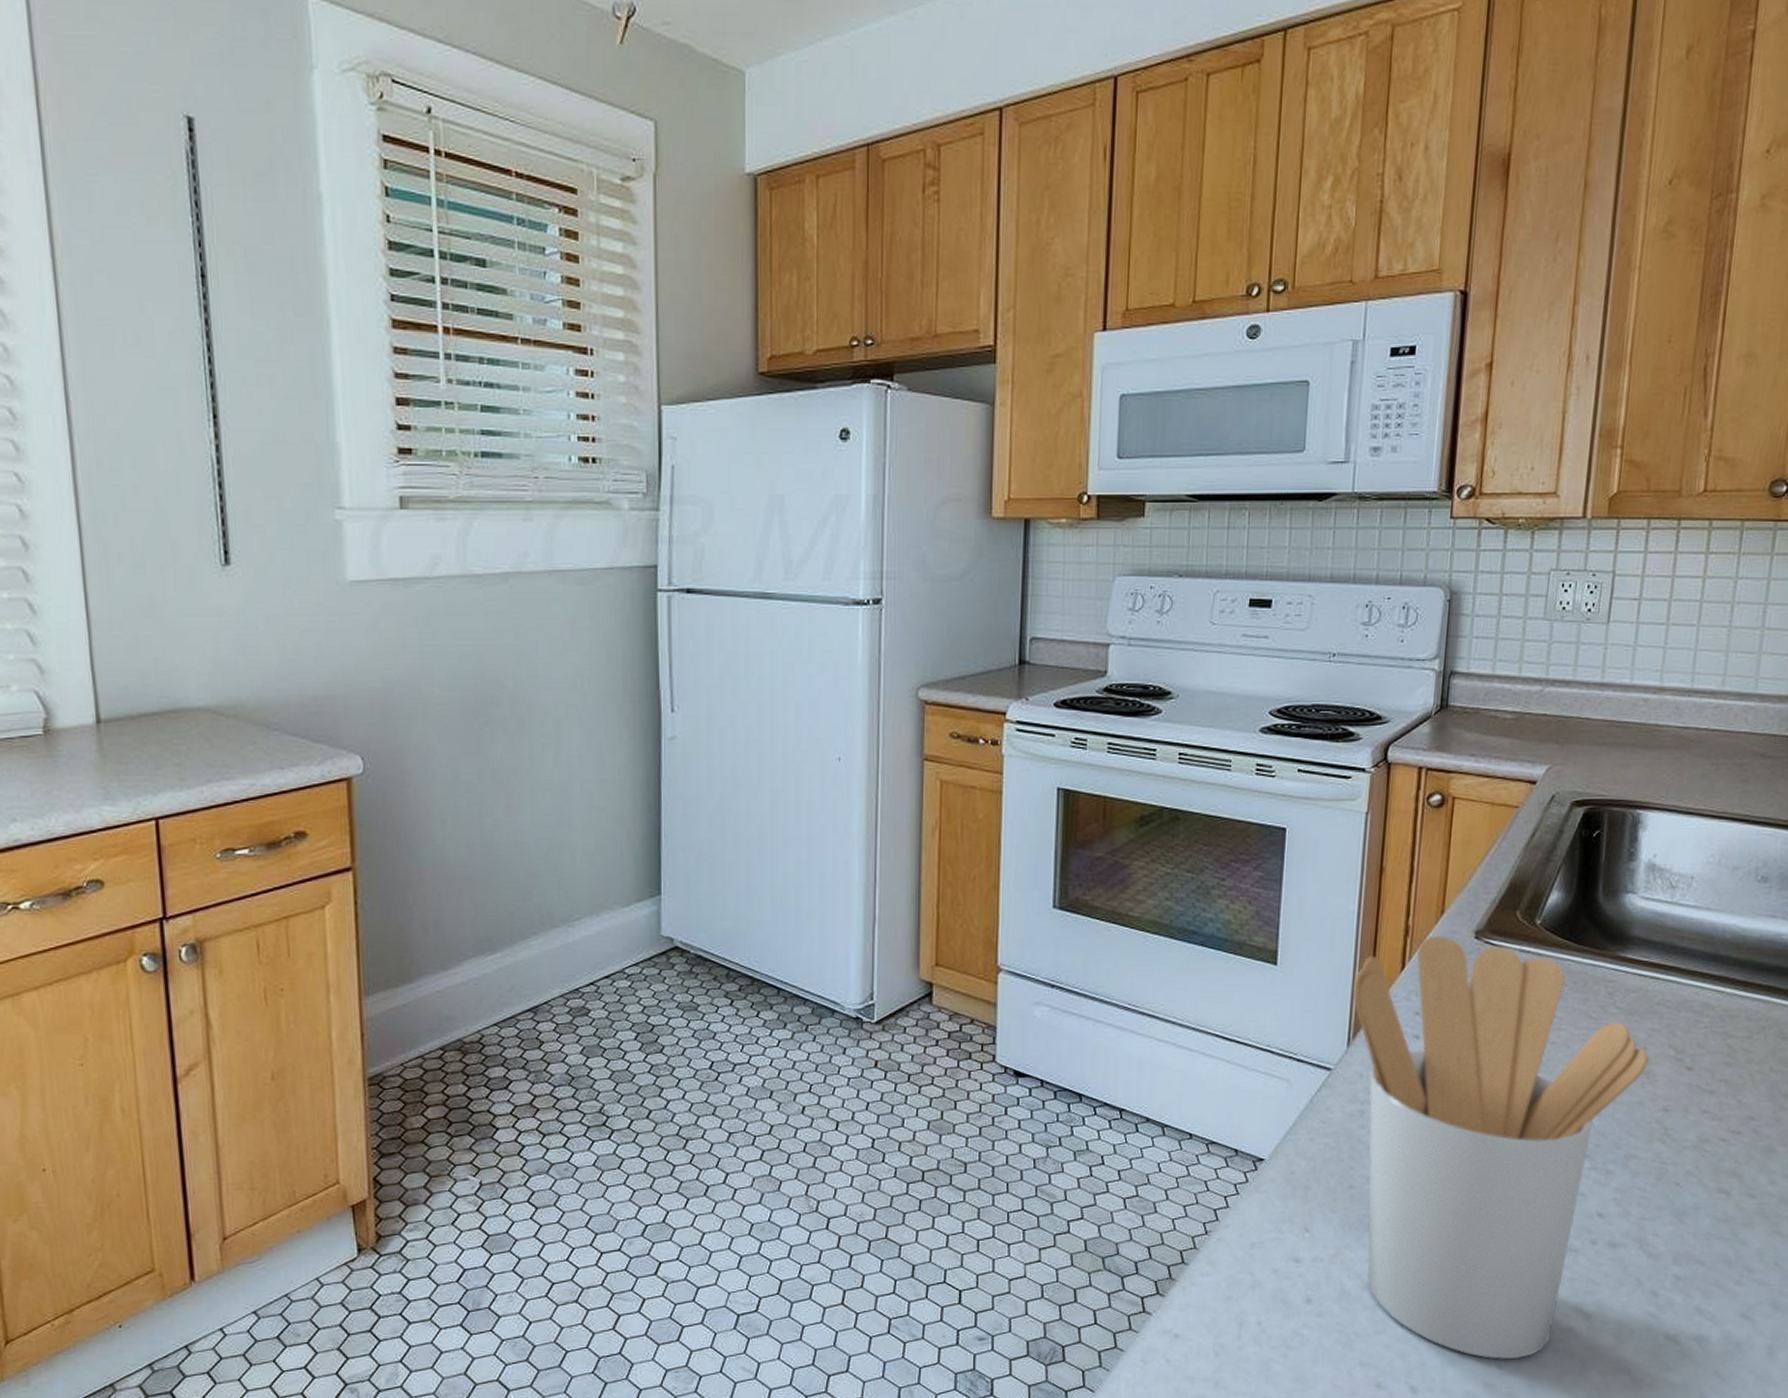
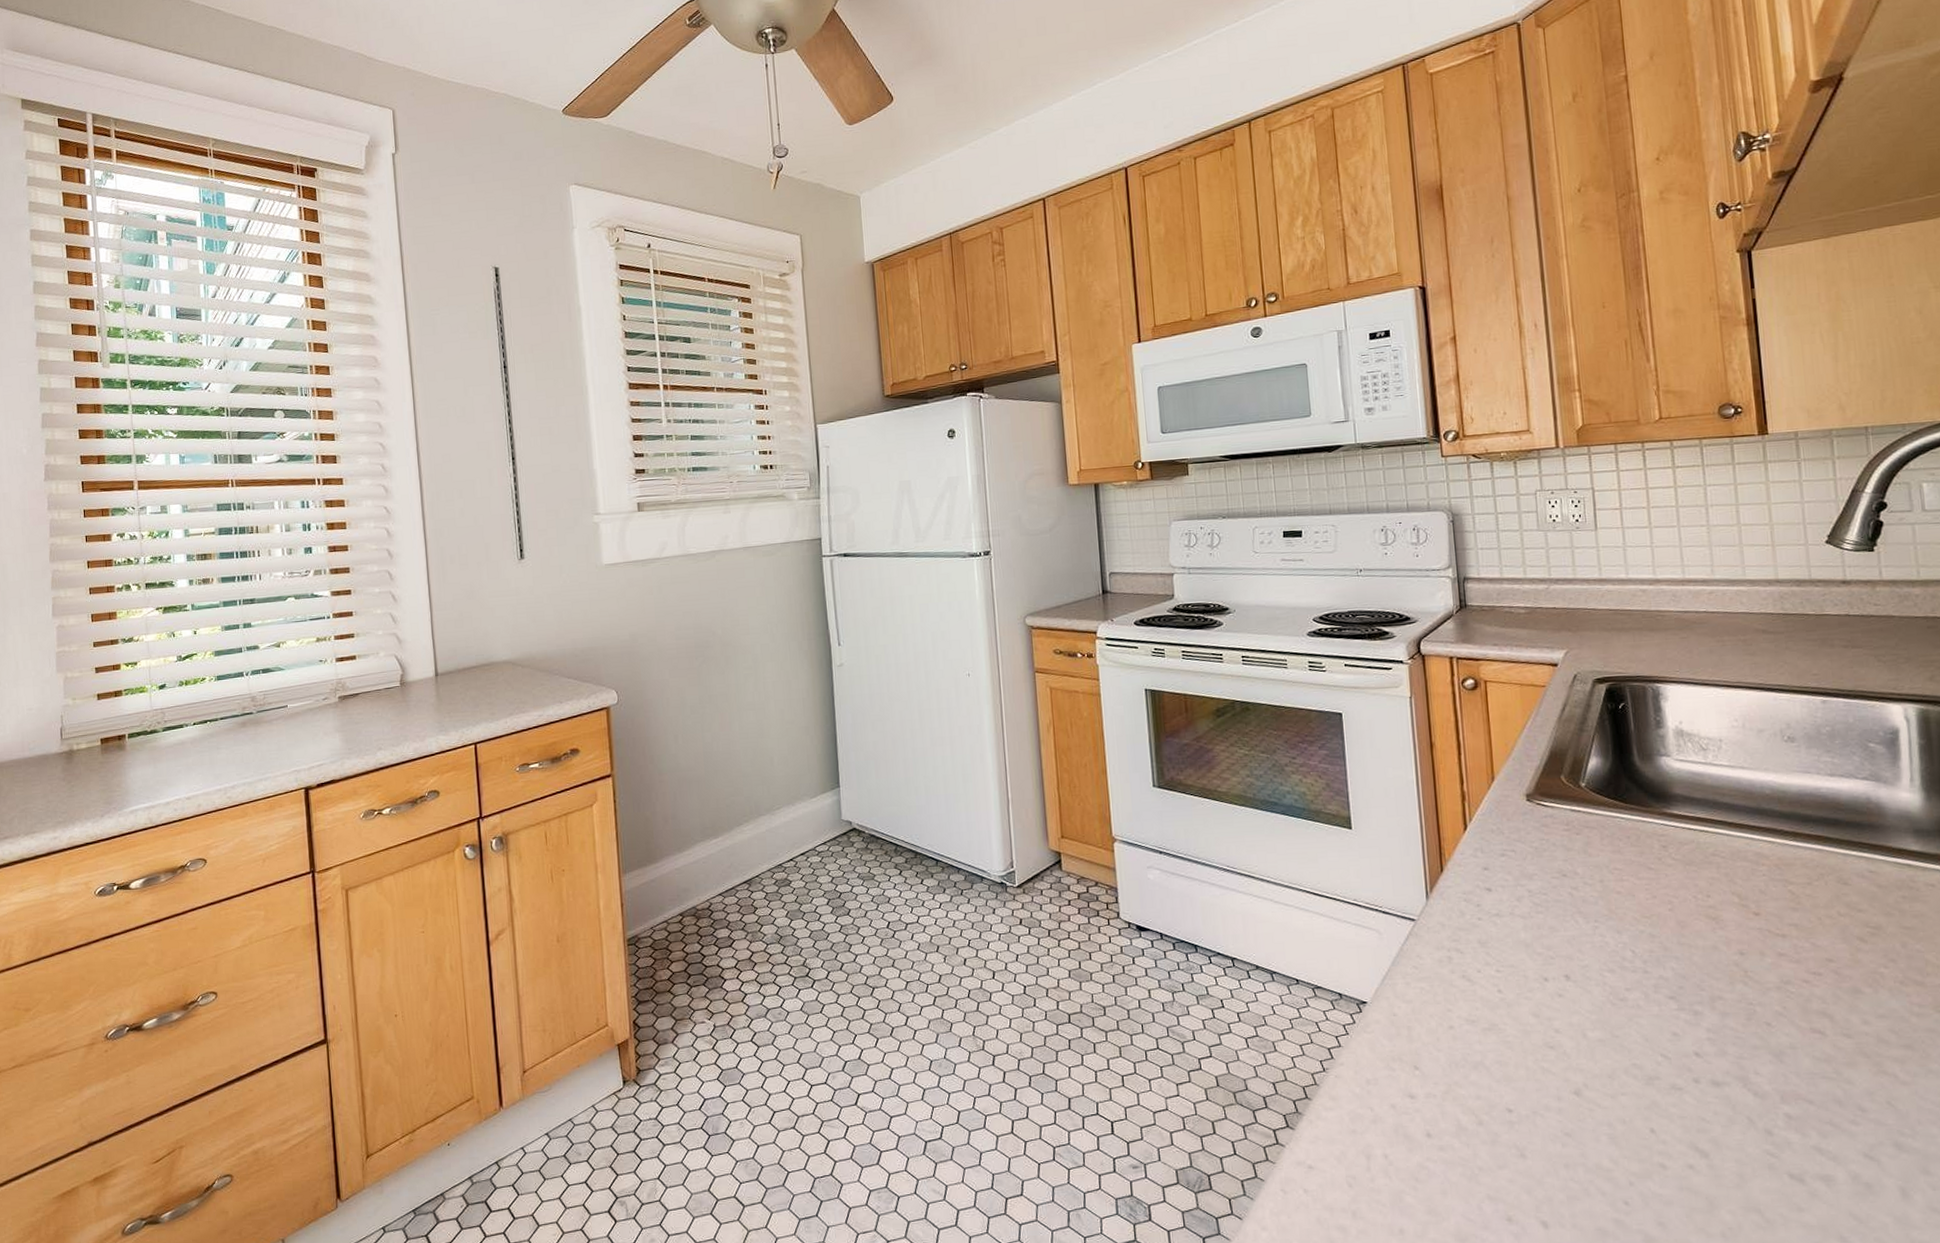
utensil holder: present [1352,935,1650,1360] -> none [1422,799,1715,1197]

